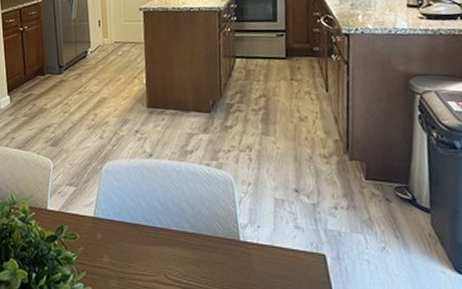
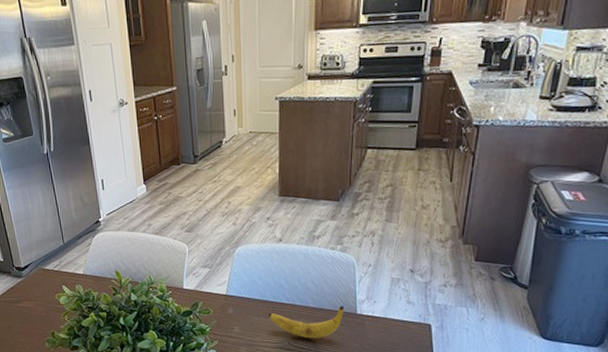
banana: none [140,231,226,271] -> present [268,306,345,339]

